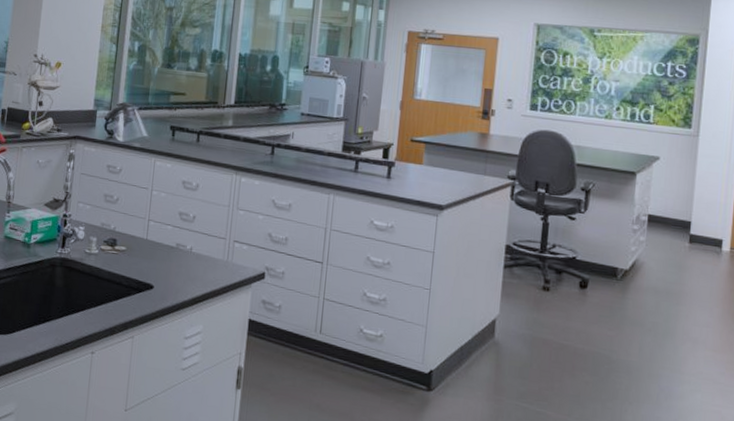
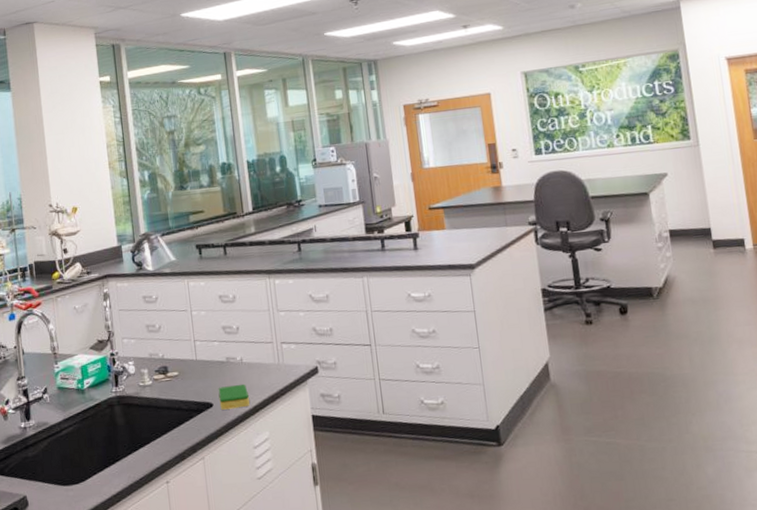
dish sponge: none [160,271,191,296] -> present [218,384,250,410]

